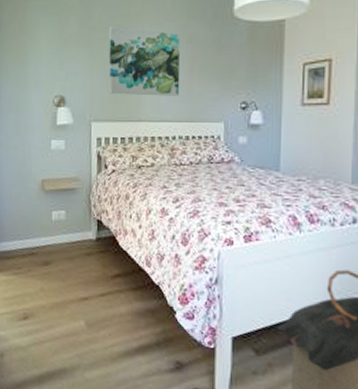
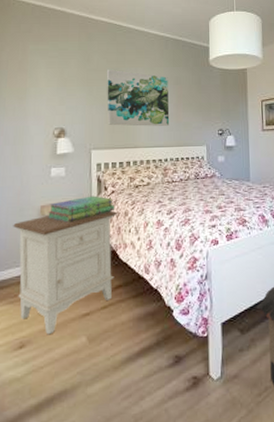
nightstand: none [16,190,119,312] -> present [13,210,118,335]
stack of books: none [47,173,115,200] -> present [47,195,115,223]

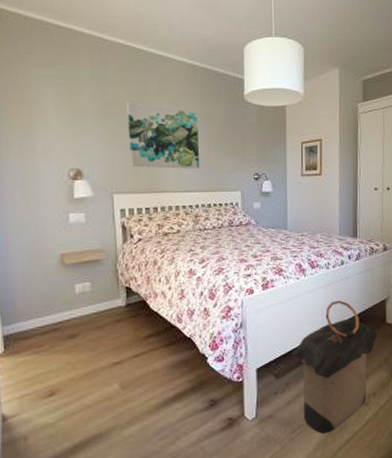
nightstand: present [13,210,118,335] -> none [31,259,147,383]
stack of books: present [47,195,115,223] -> none [68,243,142,272]

